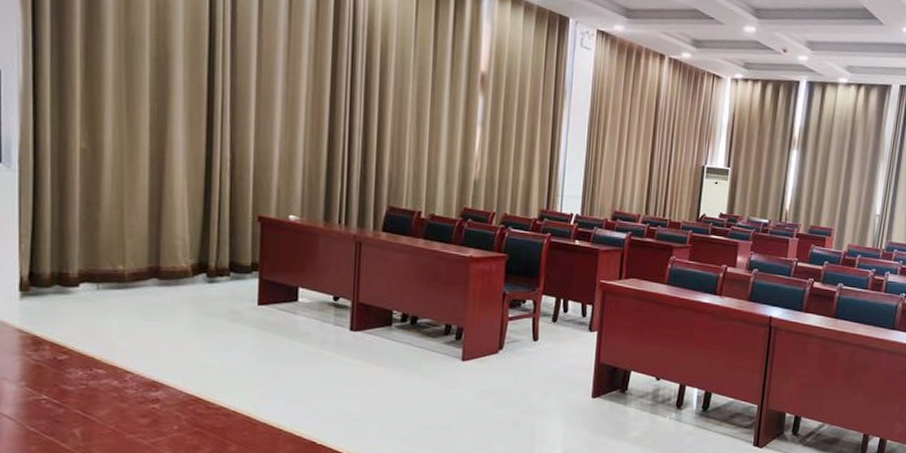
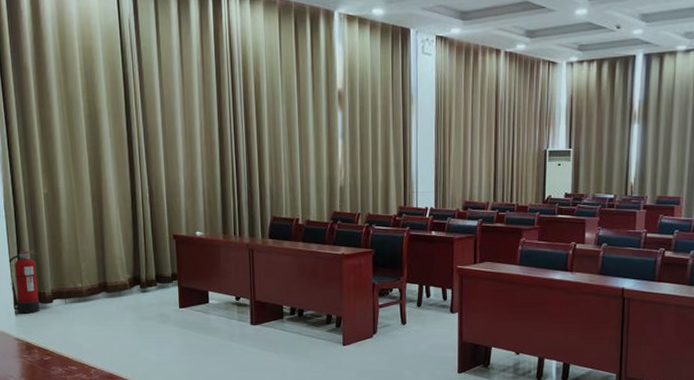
fire extinguisher: none [15,217,61,299] -> present [7,250,40,314]

